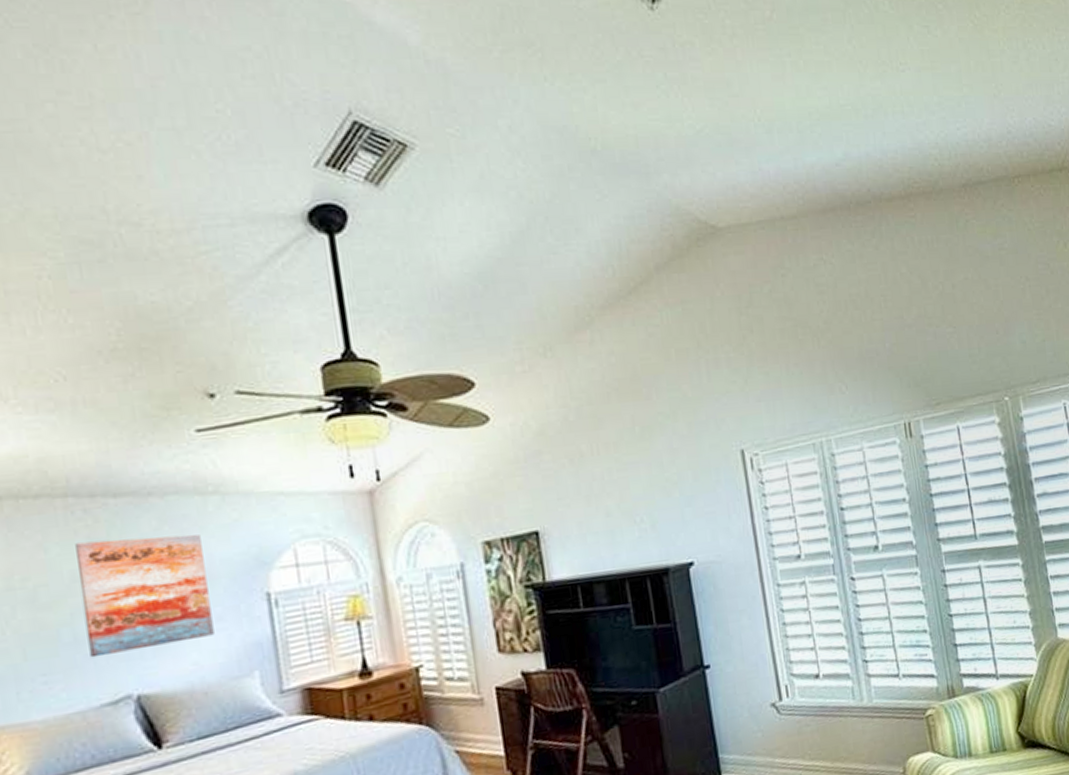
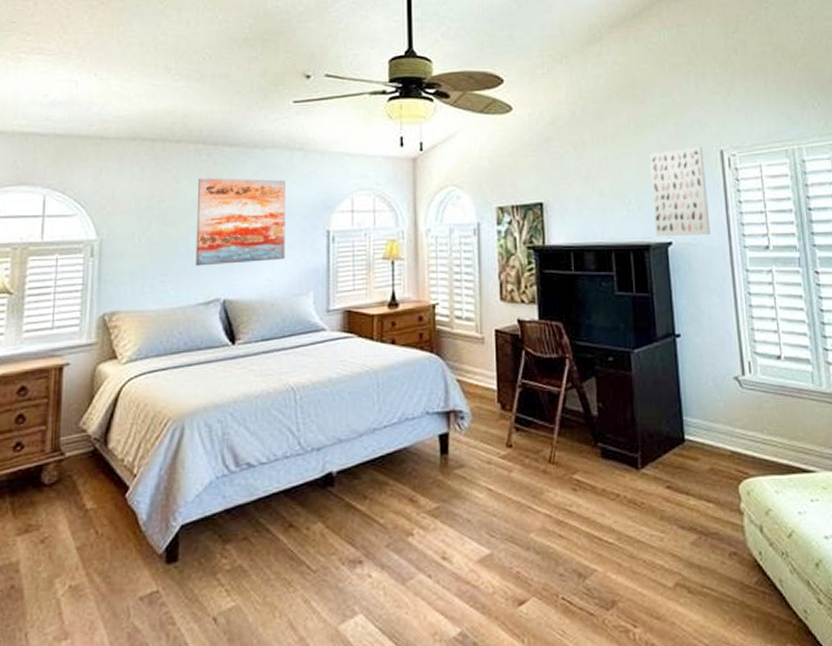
wall art: none [660,447,736,557] -> present [650,147,711,237]

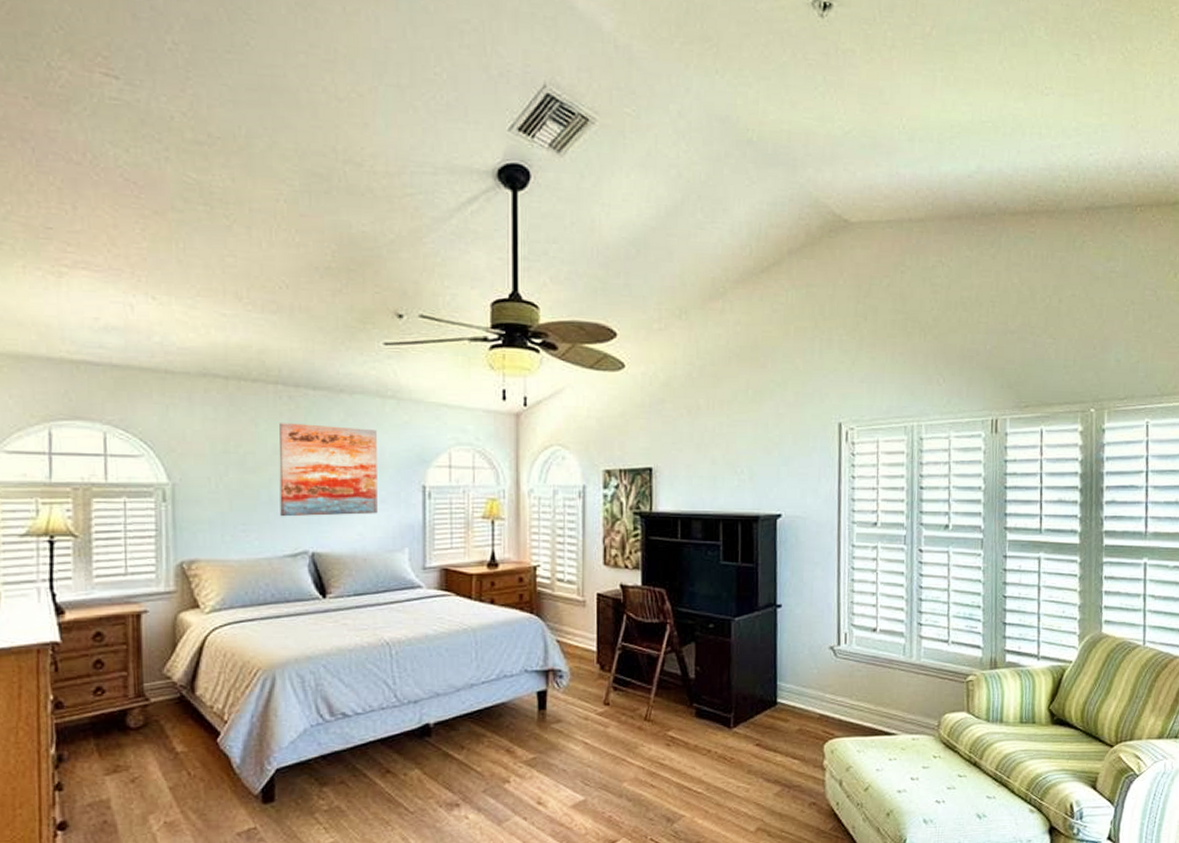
wall art: present [650,147,711,237] -> none [765,418,821,510]

